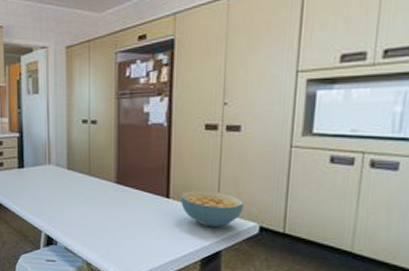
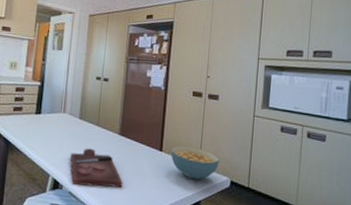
cutting board: none [61,200,125,241] -> present [69,148,123,188]

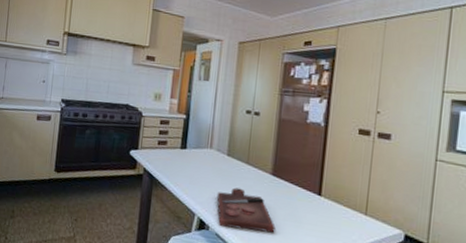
cereal bowl: present [170,146,219,180] -> none [331,190,391,231]

